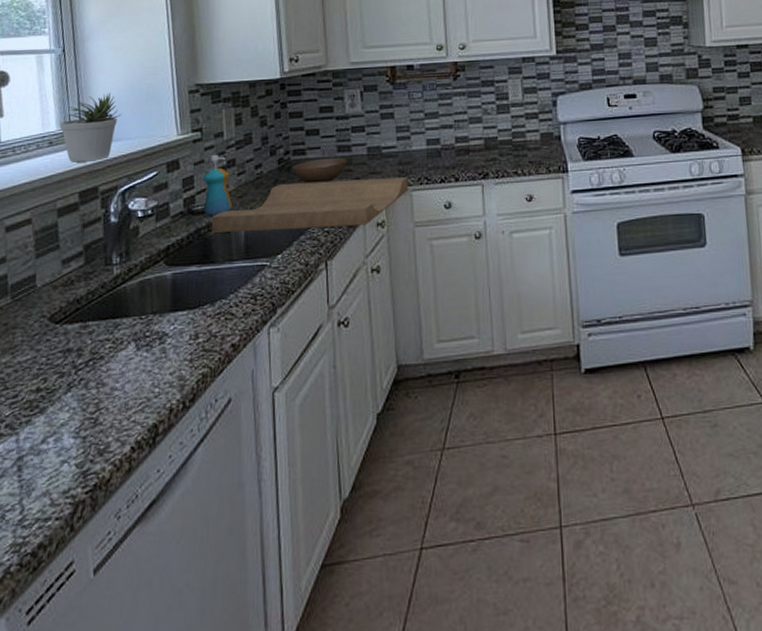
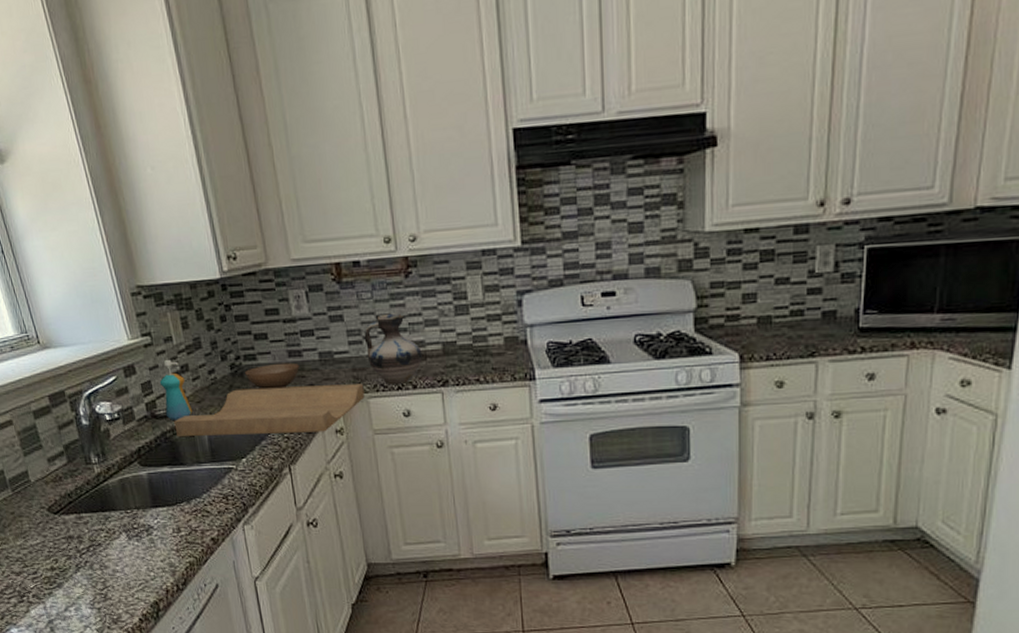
potted plant: present [59,92,122,163] -> none [15,295,72,367]
ceramic jug: none [412,111,466,177] -> present [364,313,423,384]

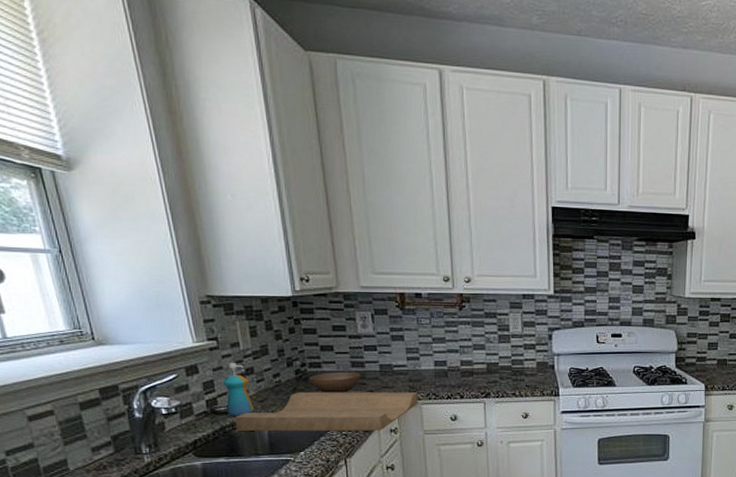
ceramic jug: present [364,313,423,384] -> none [421,337,470,394]

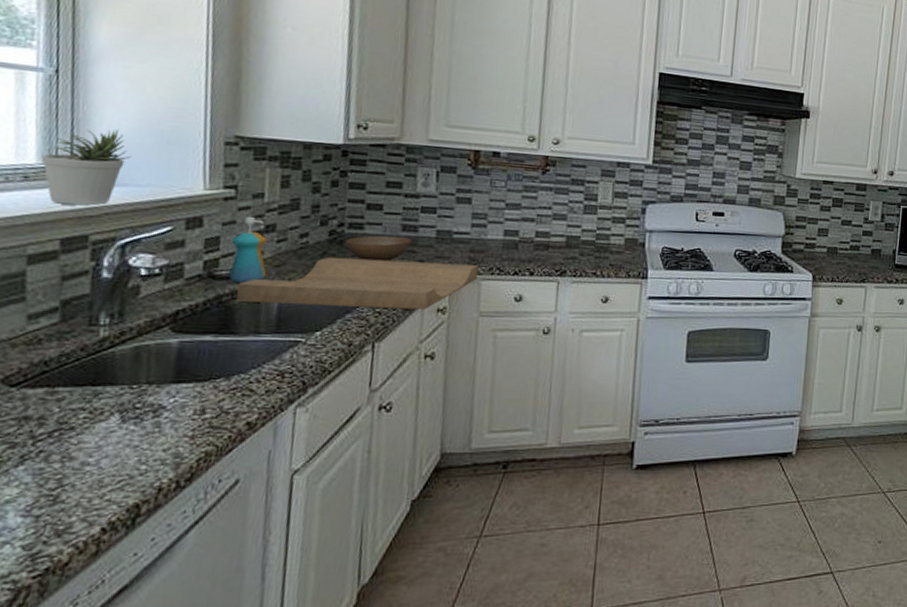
potted plant: none [68,296,133,362] -> present [41,128,132,206]

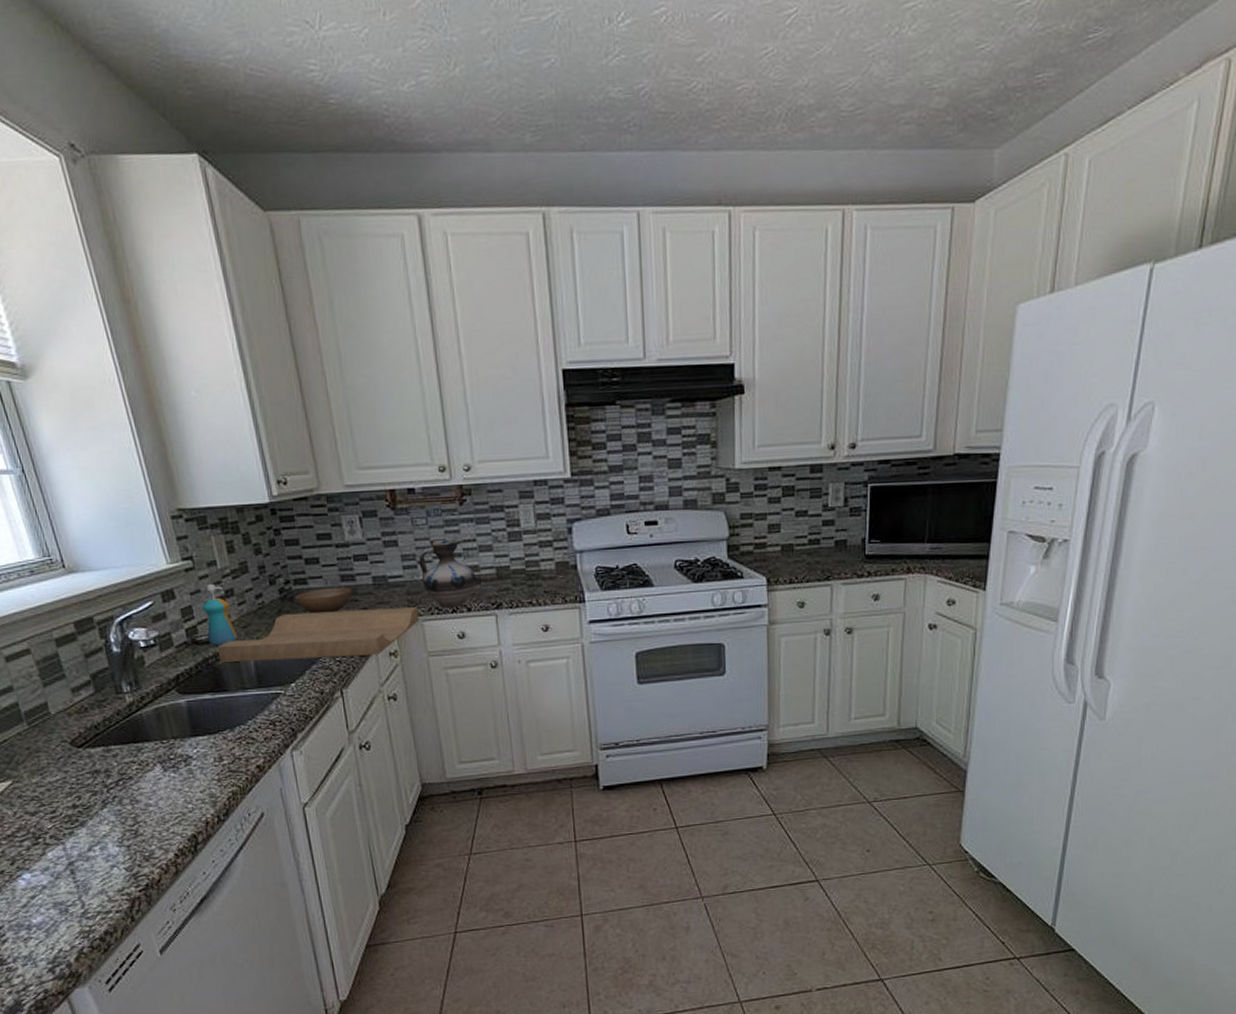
potted plant: present [41,128,132,206] -> none [37,517,103,592]
ceramic jug: none [488,203,546,270] -> present [418,538,477,607]

